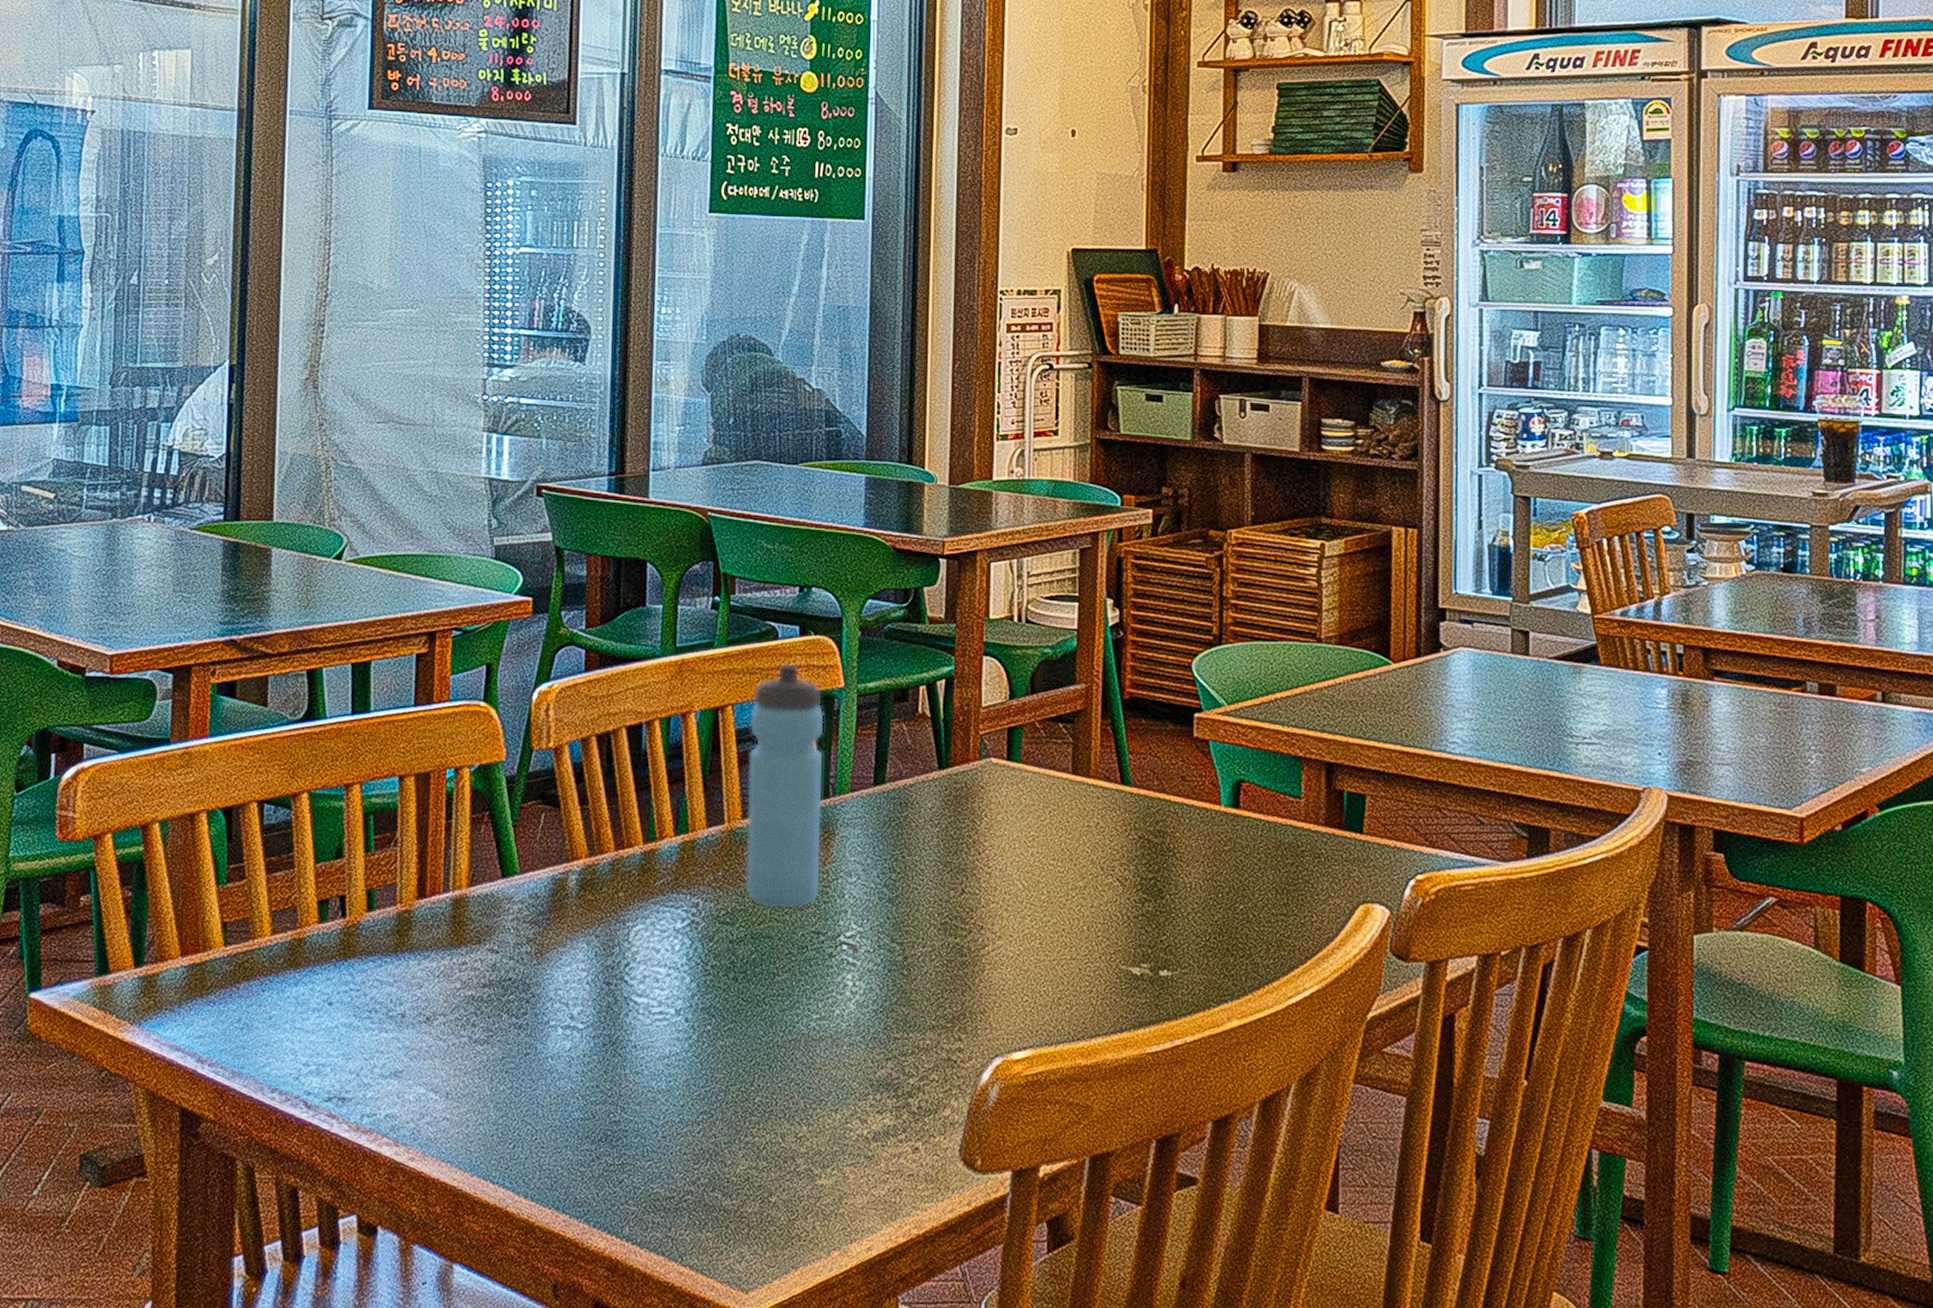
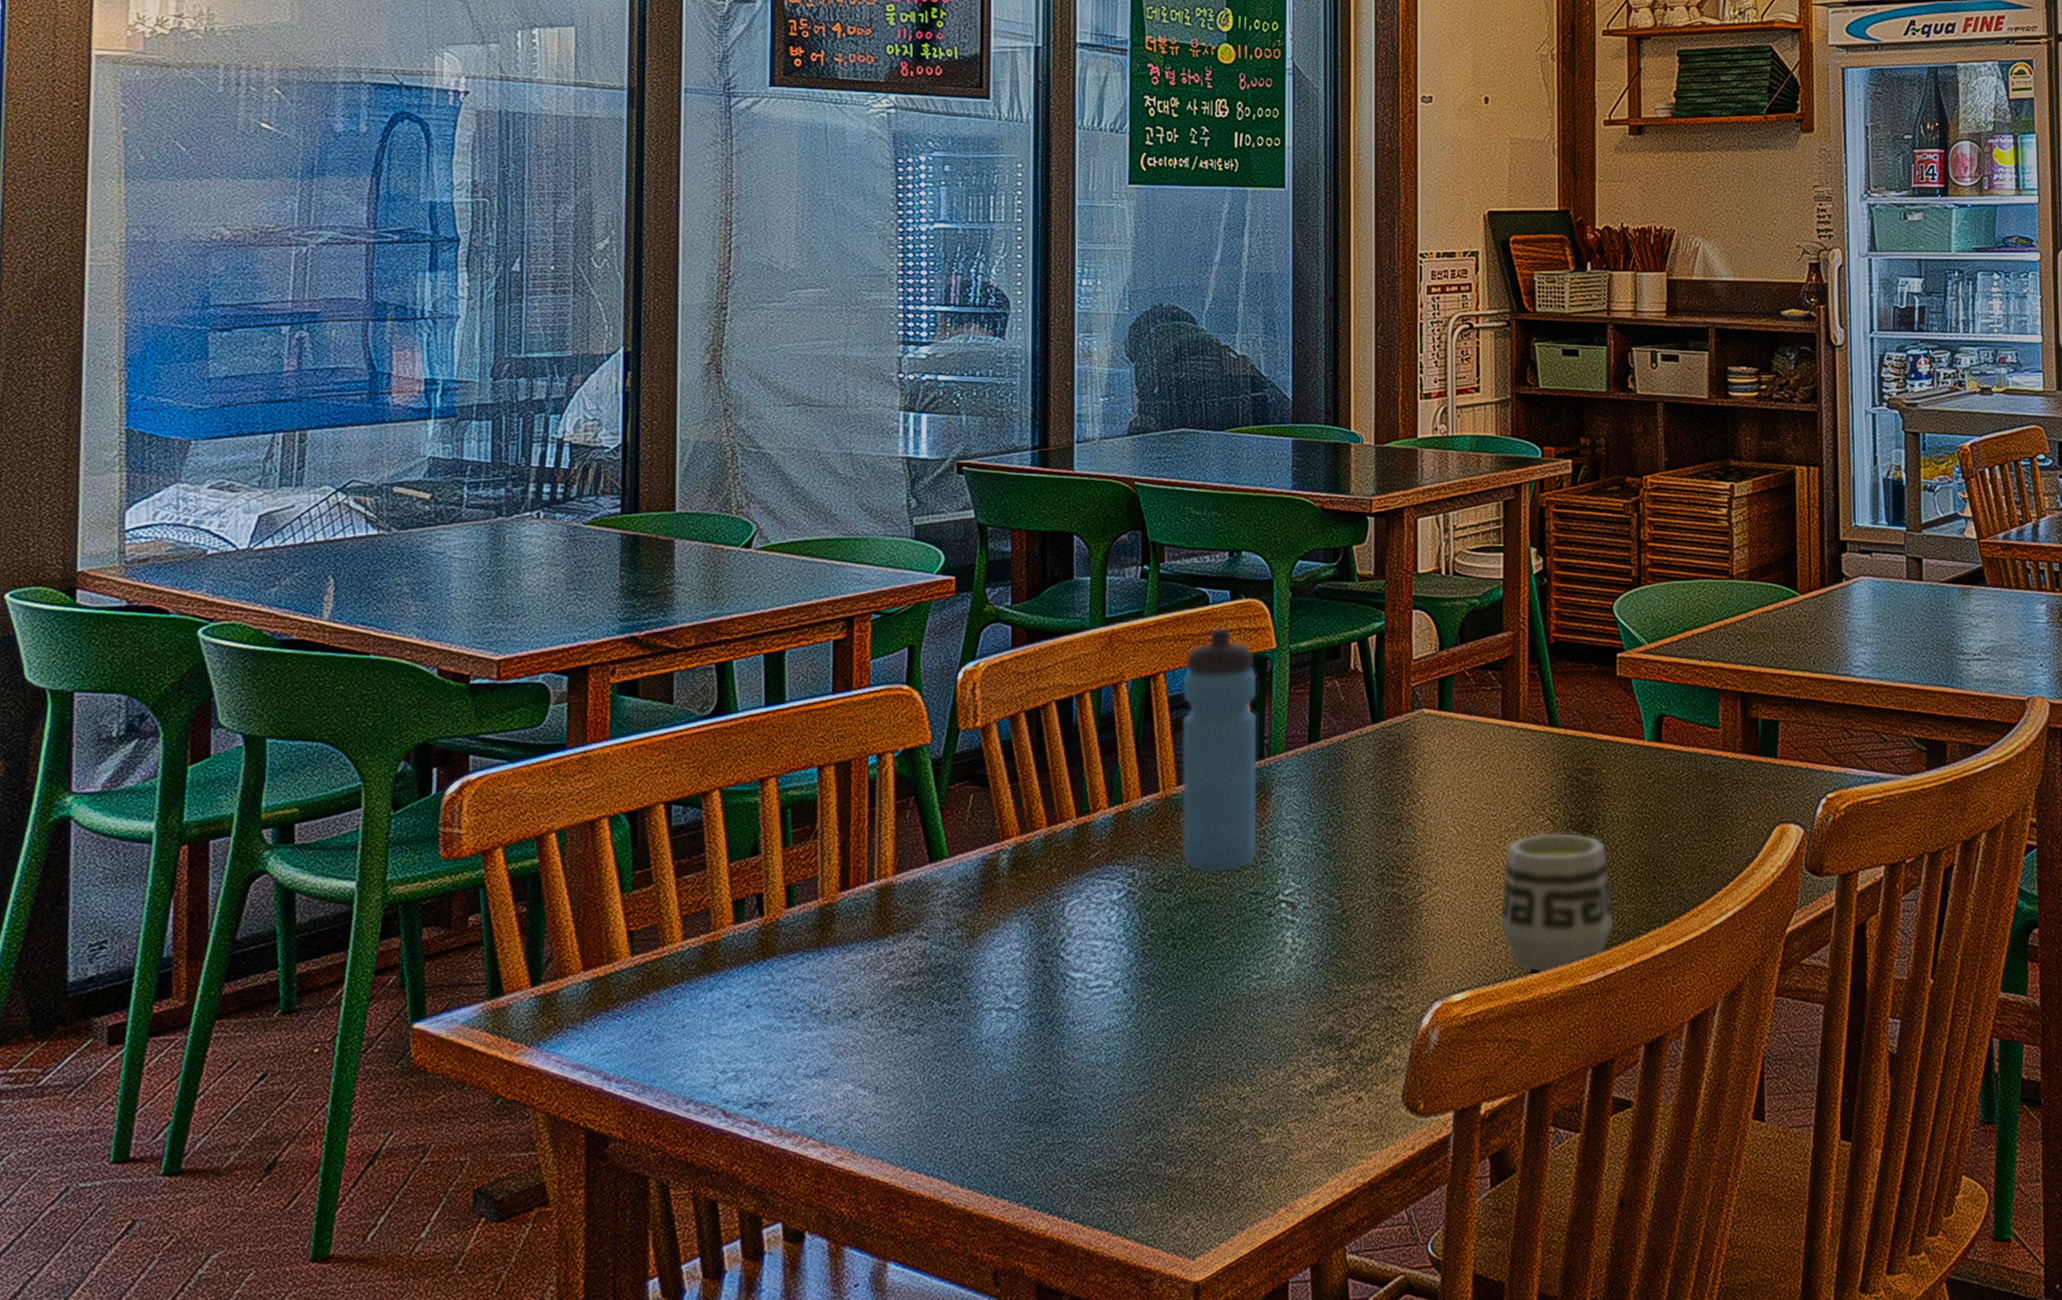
cup: none [1064,894,1183,1037] -> present [1499,833,1614,972]

